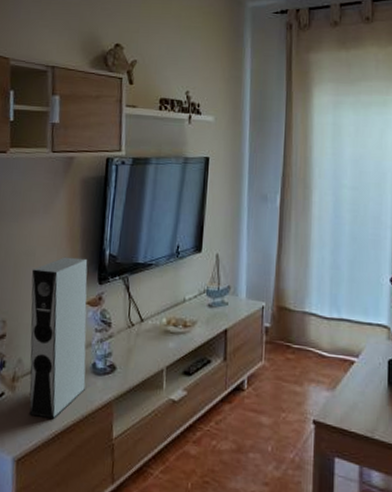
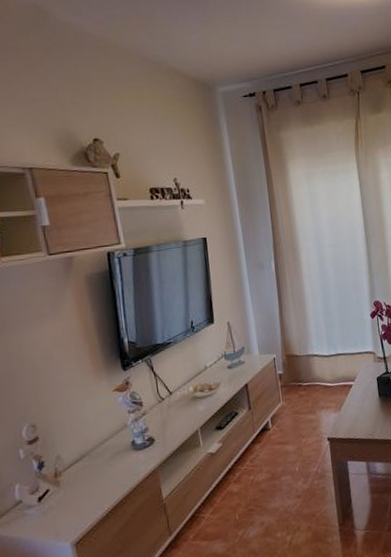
speaker: present [29,257,88,420] -> none [52,350,129,502]

